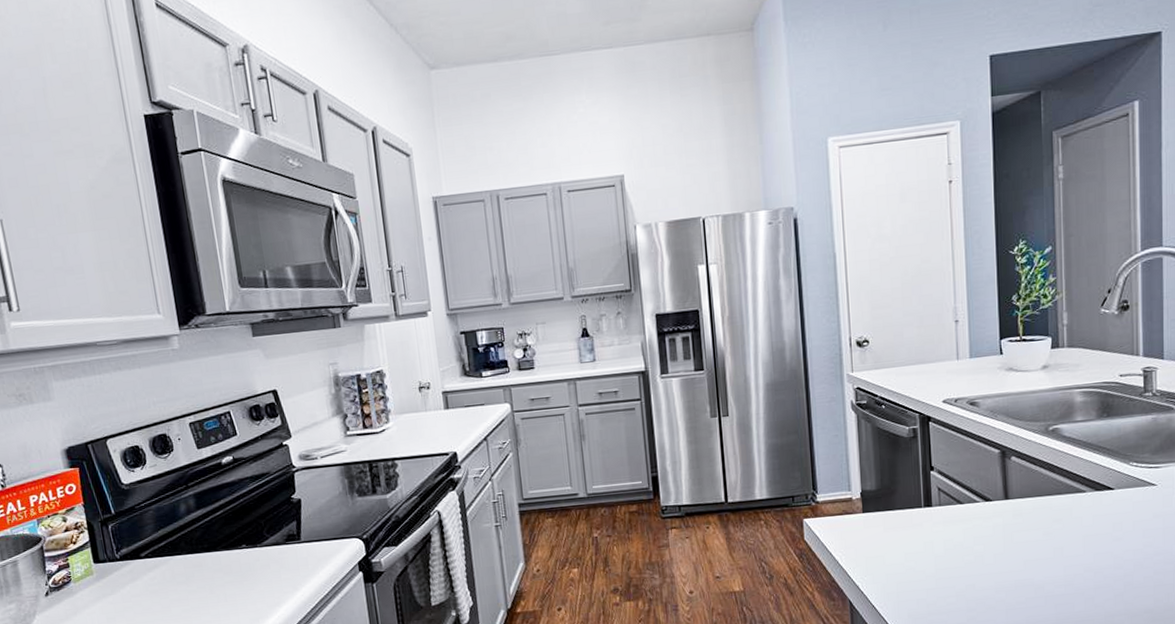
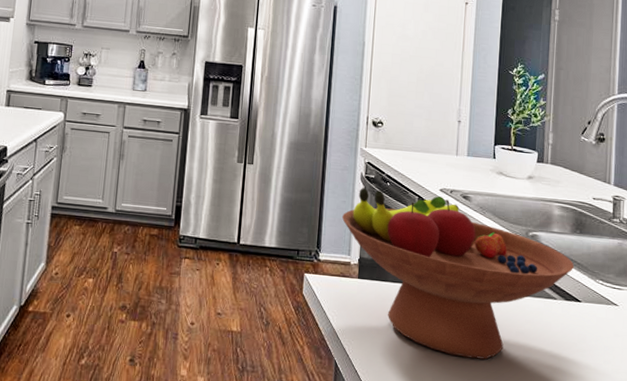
fruit bowl: none [836,408,1104,571] -> present [342,188,575,360]

